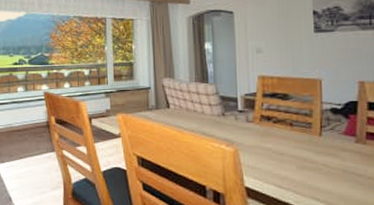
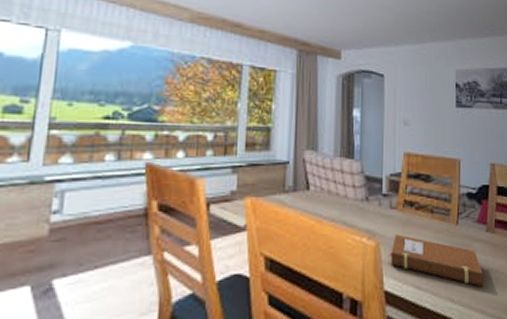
notebook: none [247,143,354,191] -> present [388,234,484,287]

